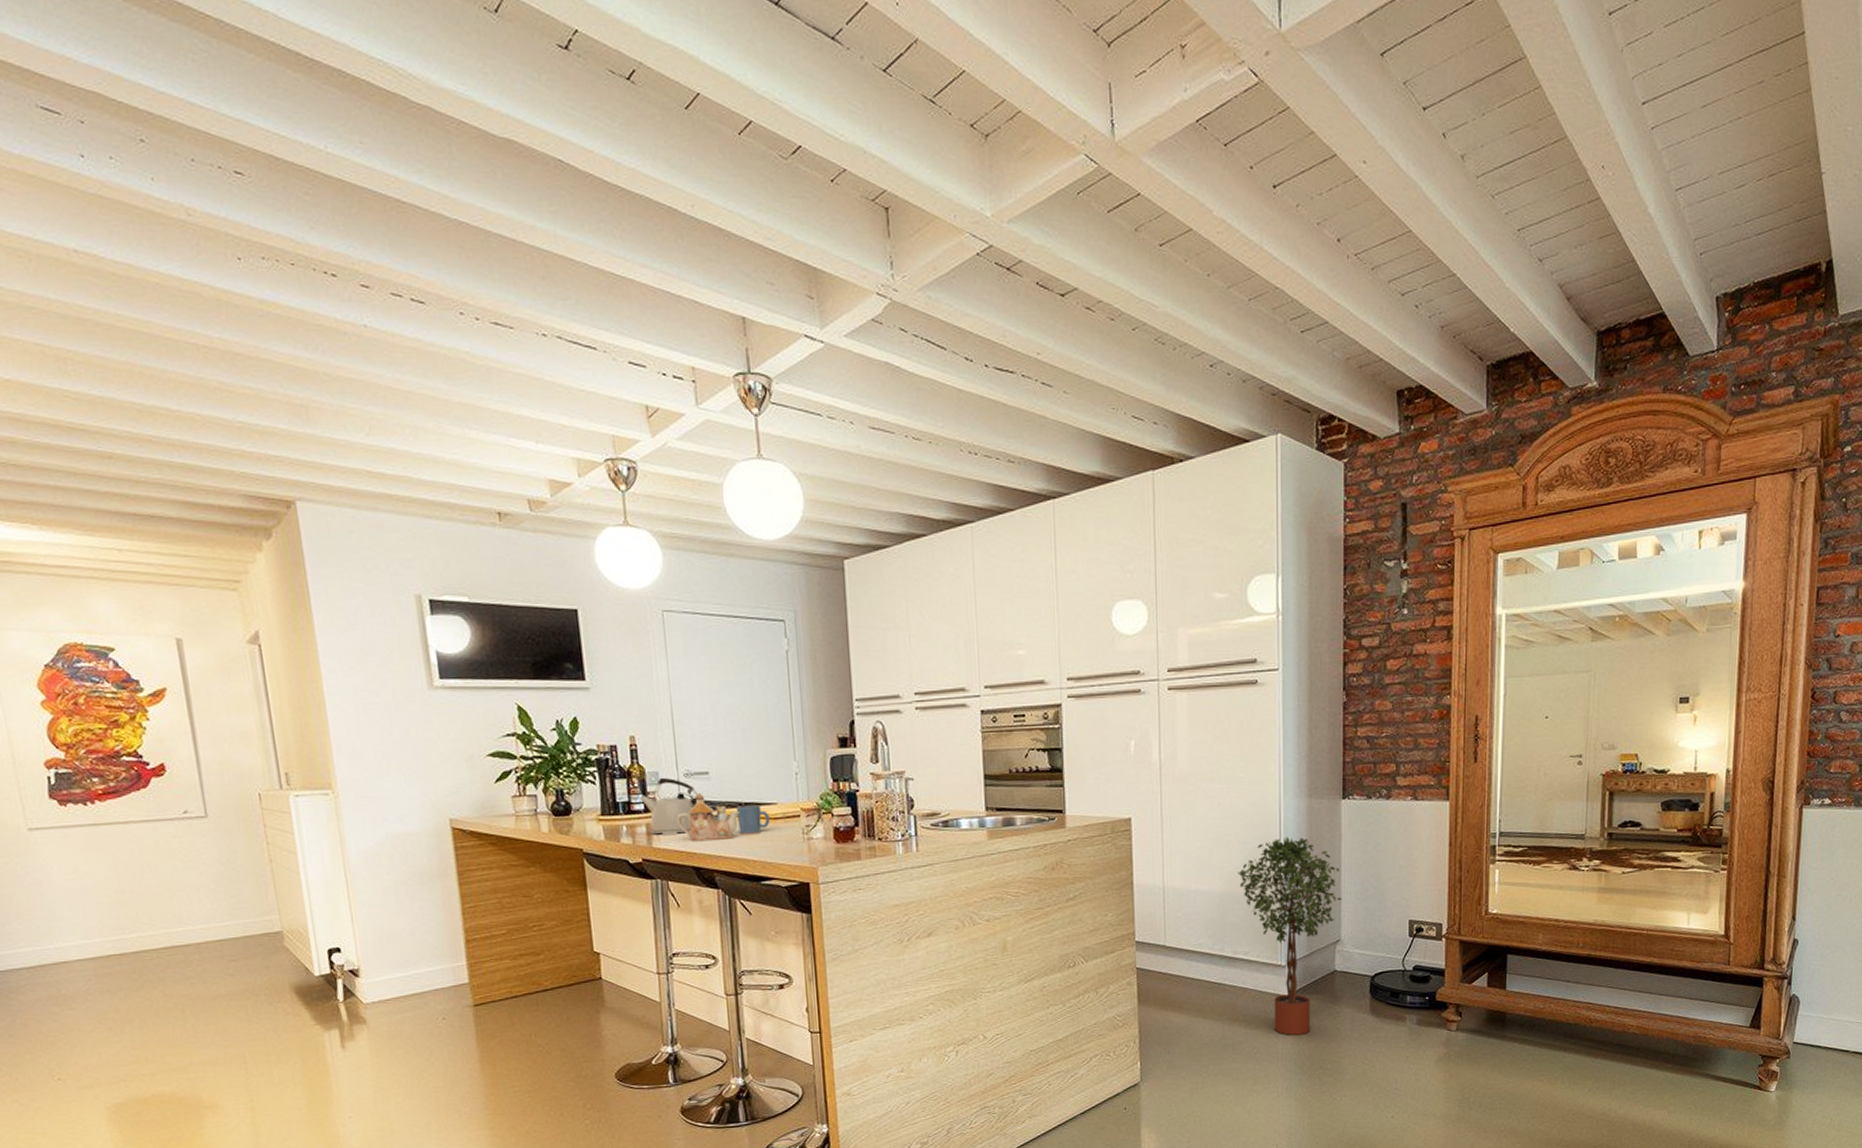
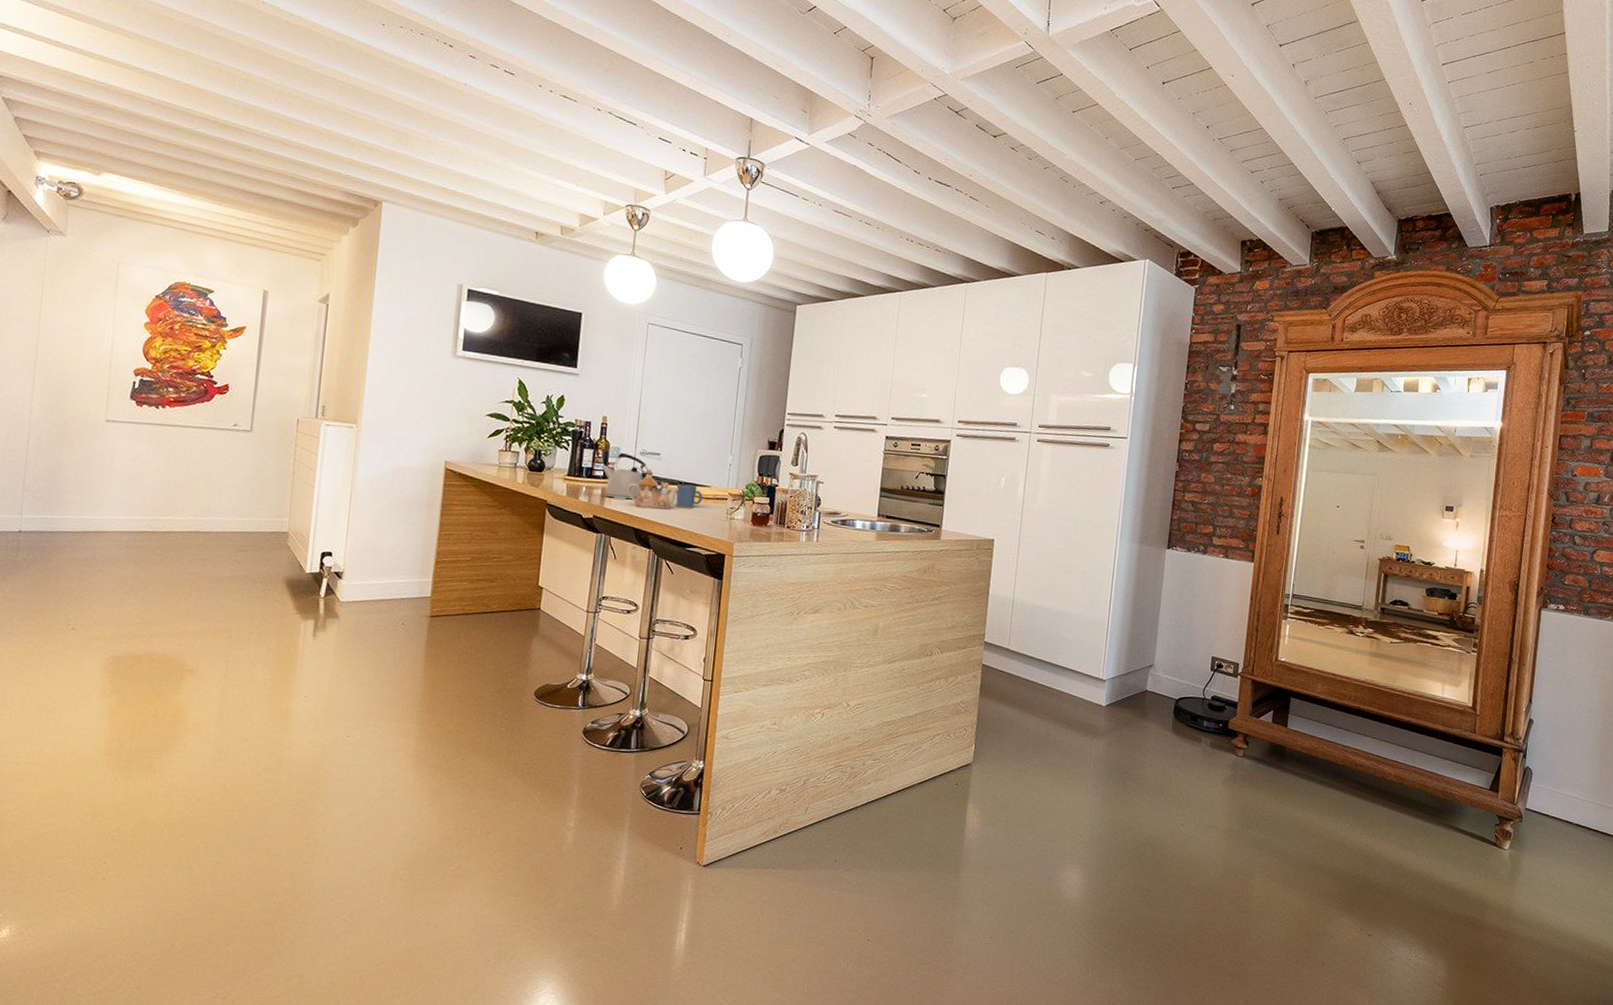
potted tree: present [1237,837,1342,1036] -> none [1074,573,1159,742]

